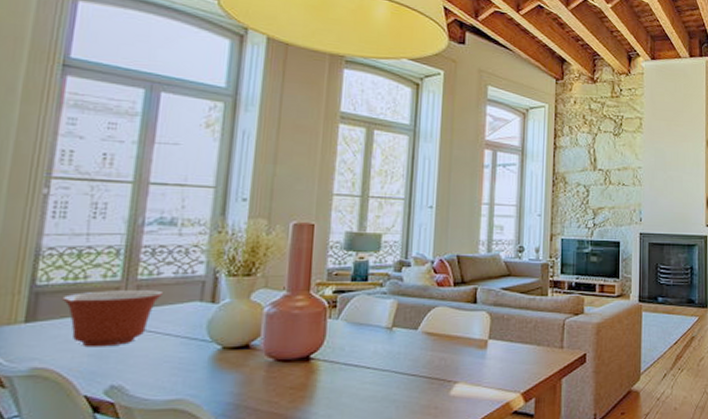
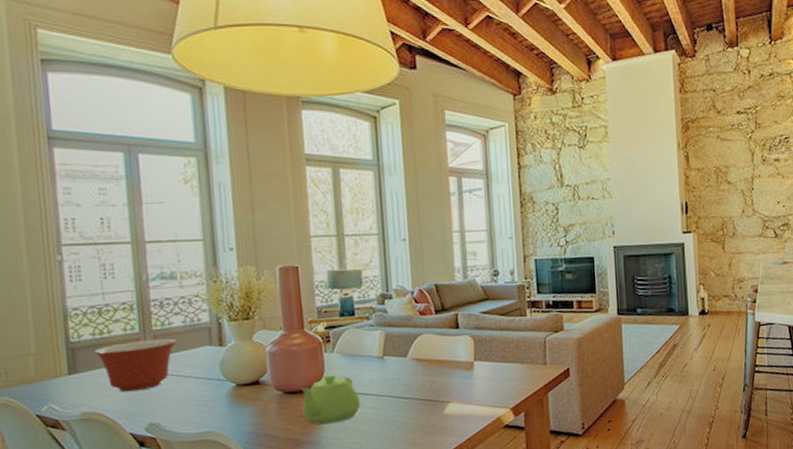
teapot: none [293,342,360,399] -> present [300,374,361,425]

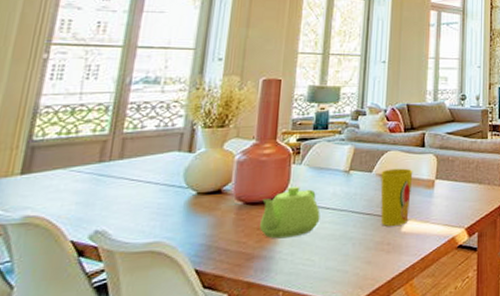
mixing bowl: present [94,339,177,393] -> none [54,142,145,196]
cup: none [416,351,450,409] -> present [380,168,413,226]

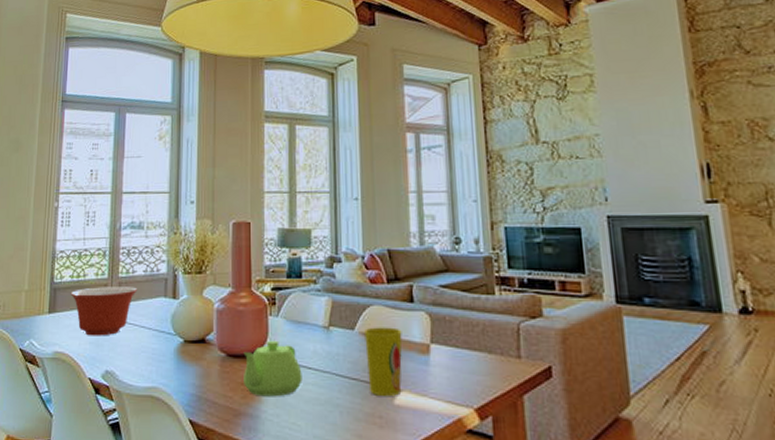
mixing bowl: none [54,142,145,196] -> present [70,287,137,336]

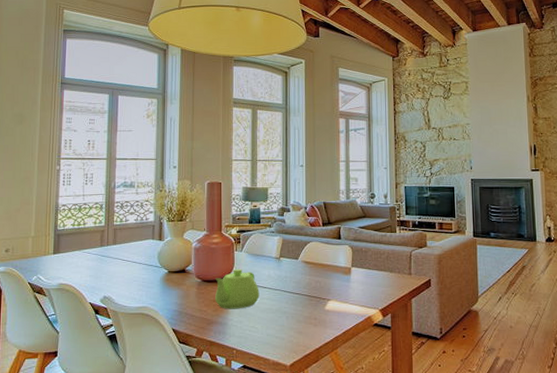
mixing bowl: present [70,287,137,336] -> none [72,232,129,271]
cup: present [365,327,403,396] -> none [306,257,332,304]

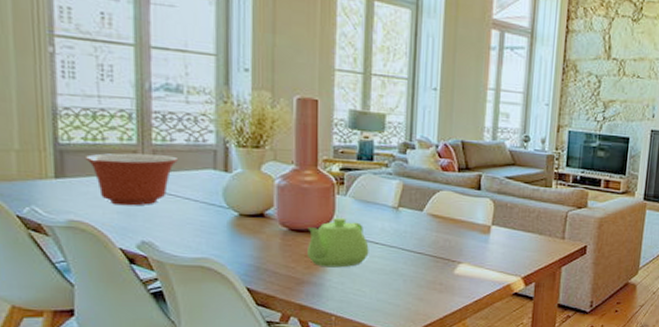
mixing bowl: none [72,232,129,271] -> present [85,153,178,206]

